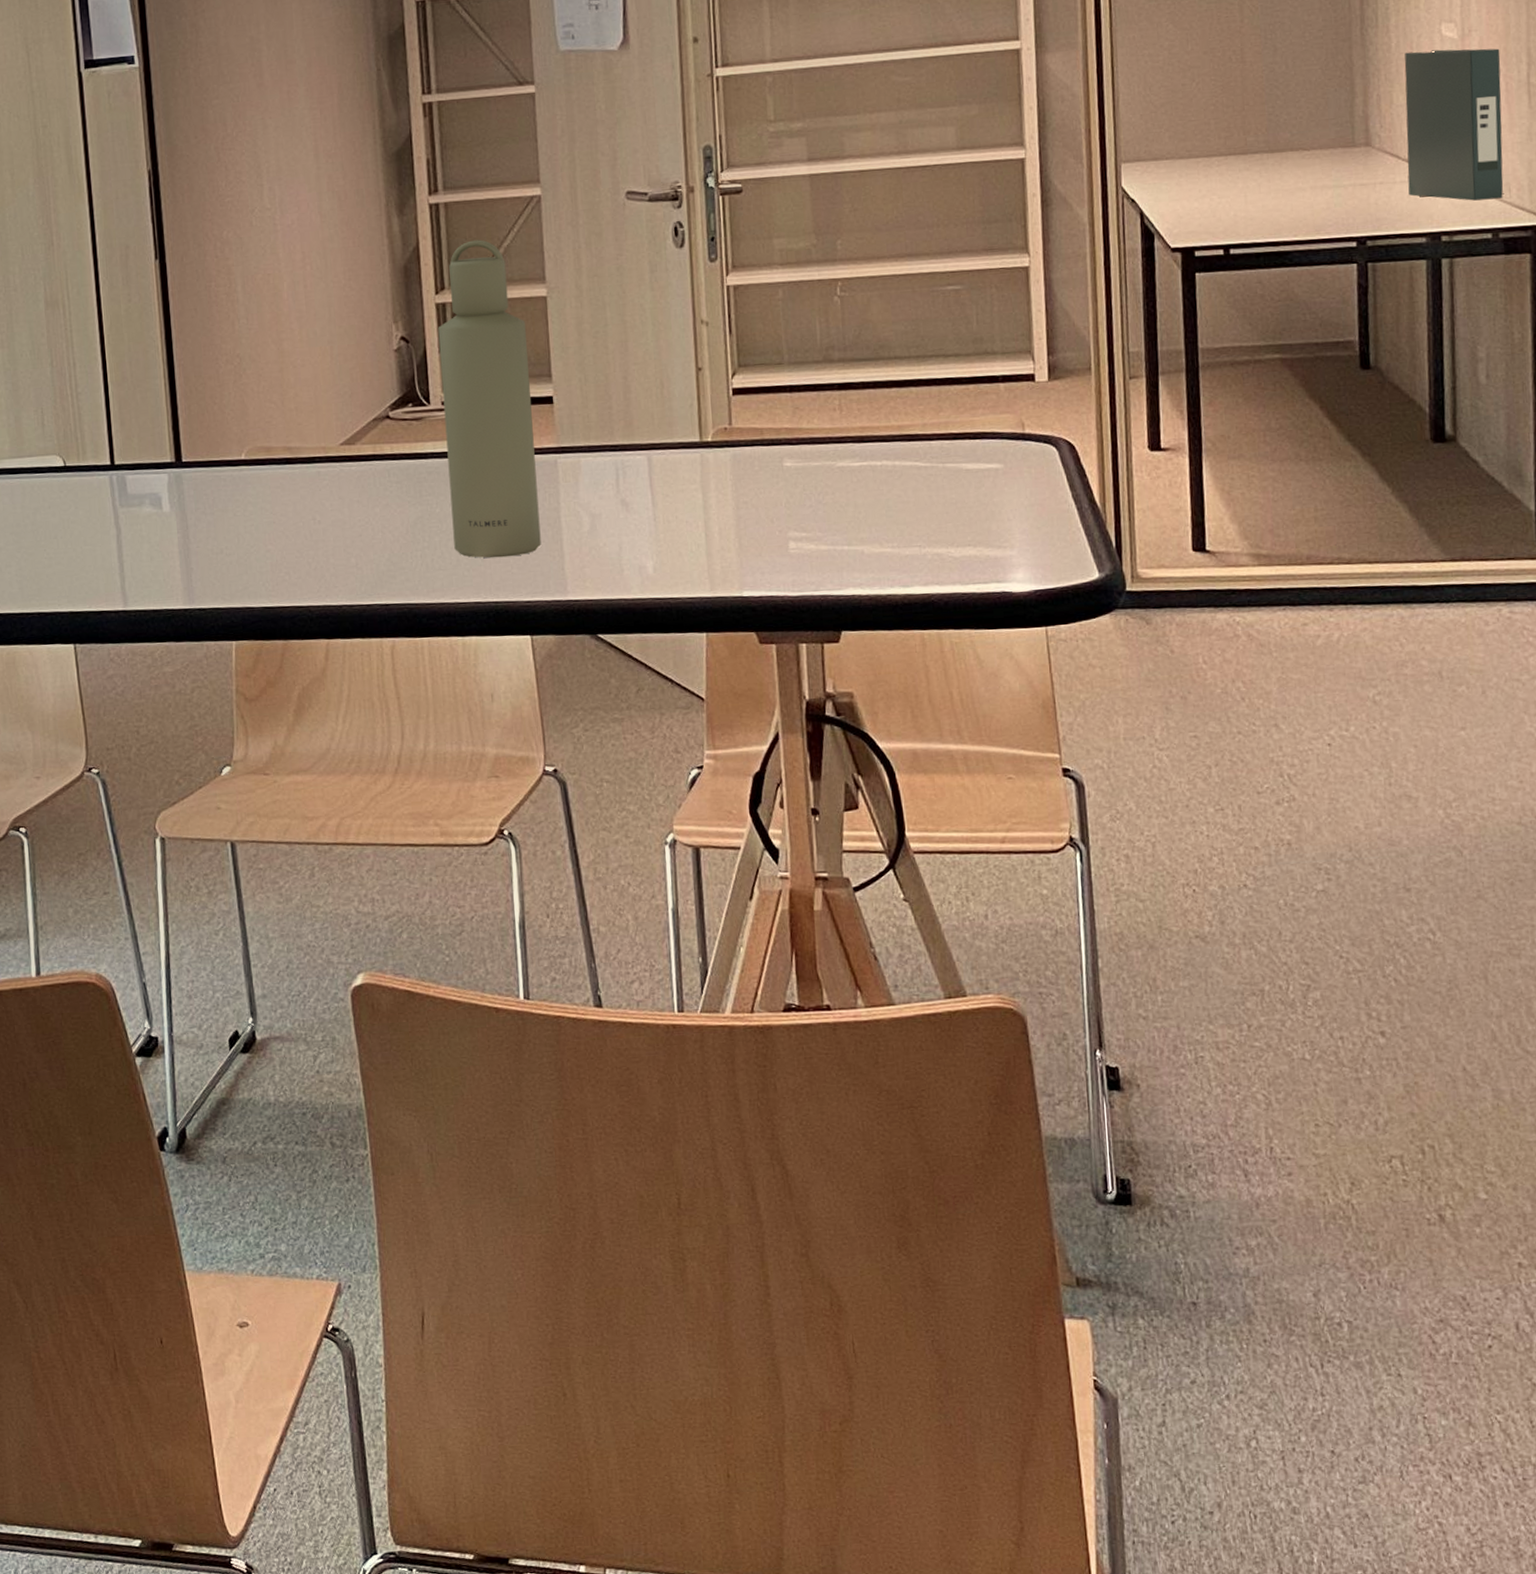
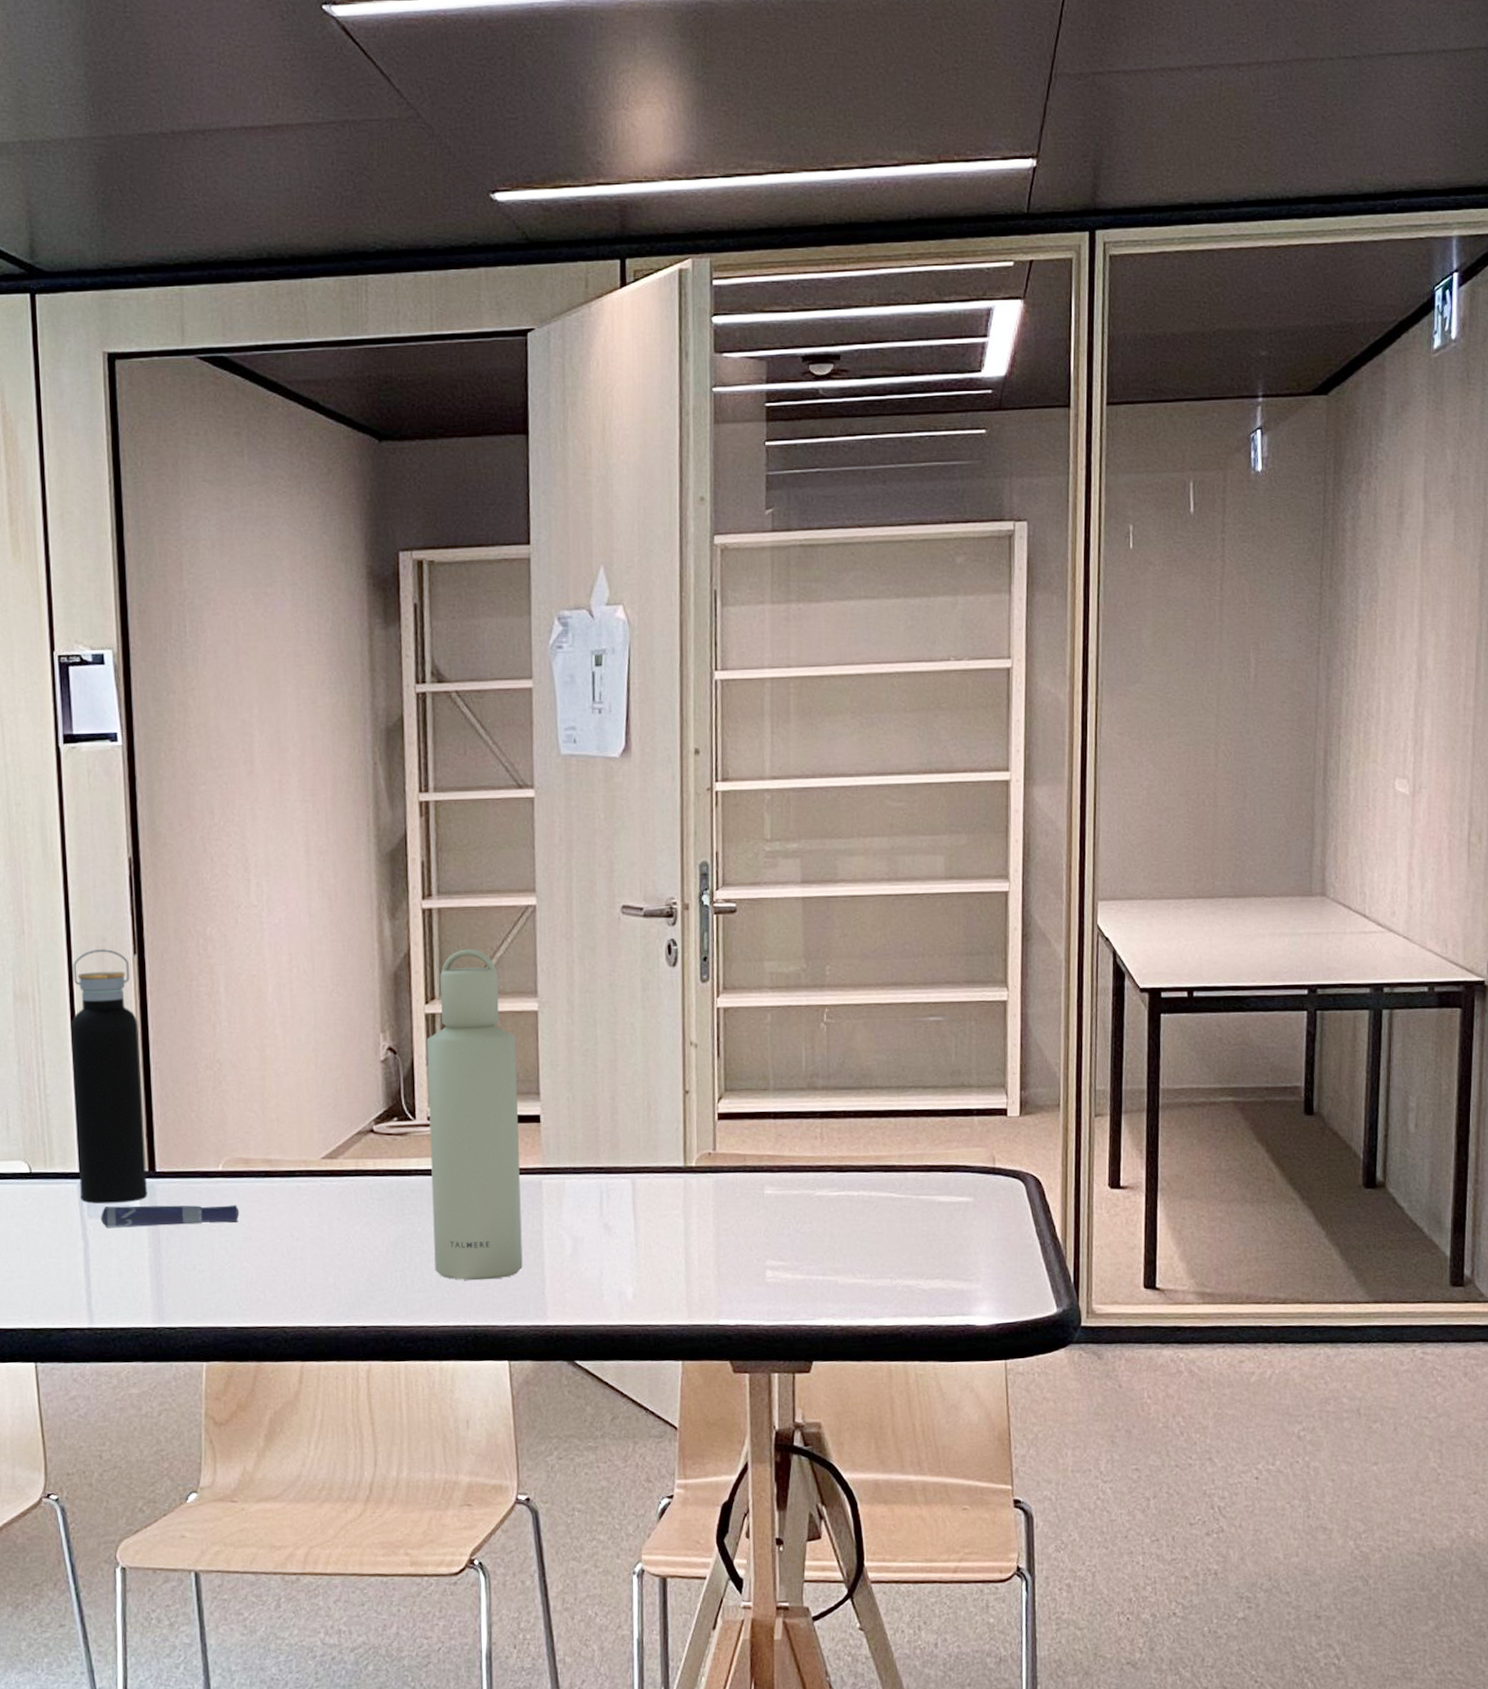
water bottle: none [99,256,175,494] -> present [71,949,147,1205]
marker pen: none [132,491,263,515] -> present [101,1205,240,1227]
binder: present [1404,48,1503,201] -> none [1357,804,1446,954]

